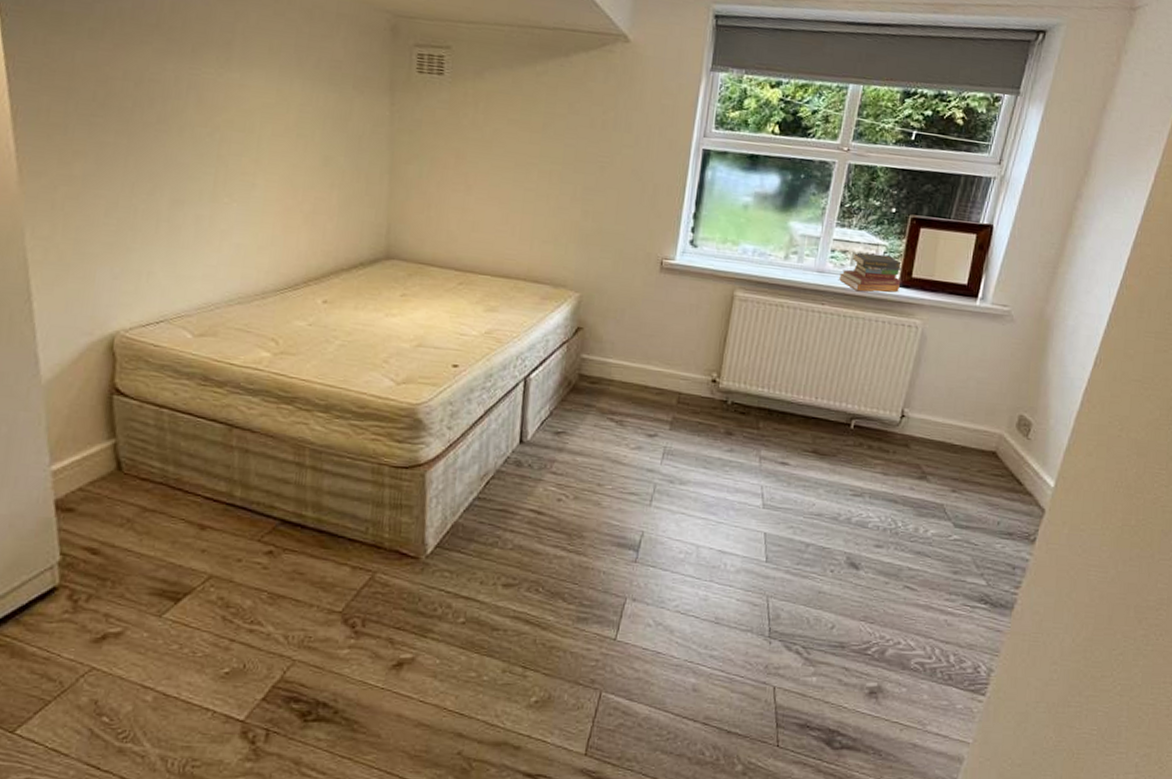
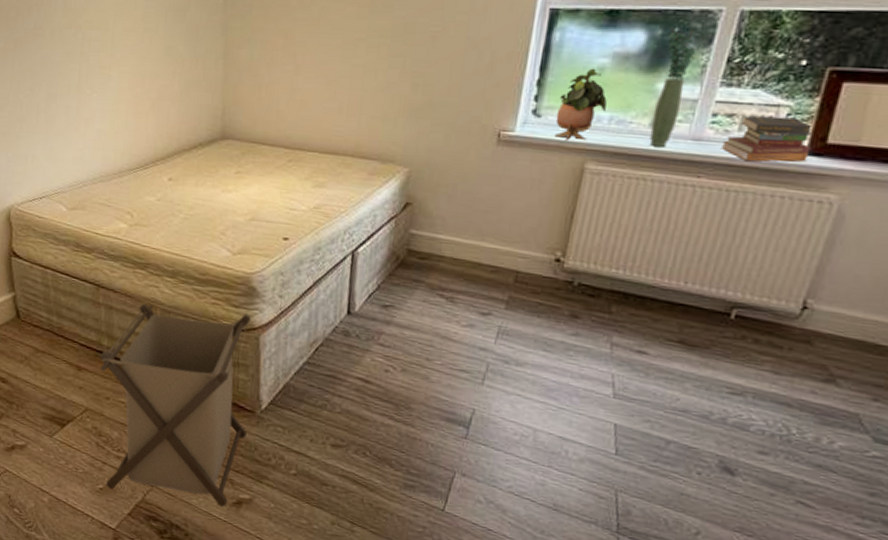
laundry basket: none [230,443,416,672] -> present [99,303,251,507]
potted plant: none [709,205,751,271] -> present [555,68,607,141]
vase: none [785,174,818,277] -> present [649,27,696,147]

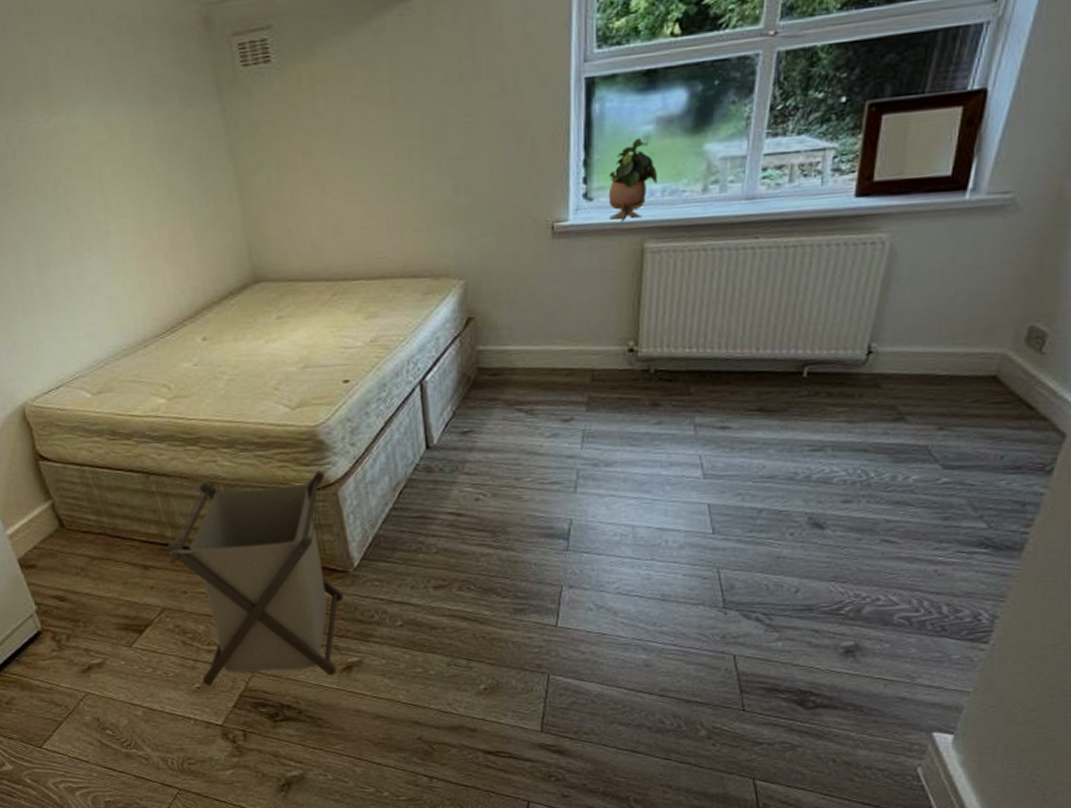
vase: present [649,27,696,147] -> none [704,80,739,213]
books: present [722,116,812,162] -> none [775,159,859,213]

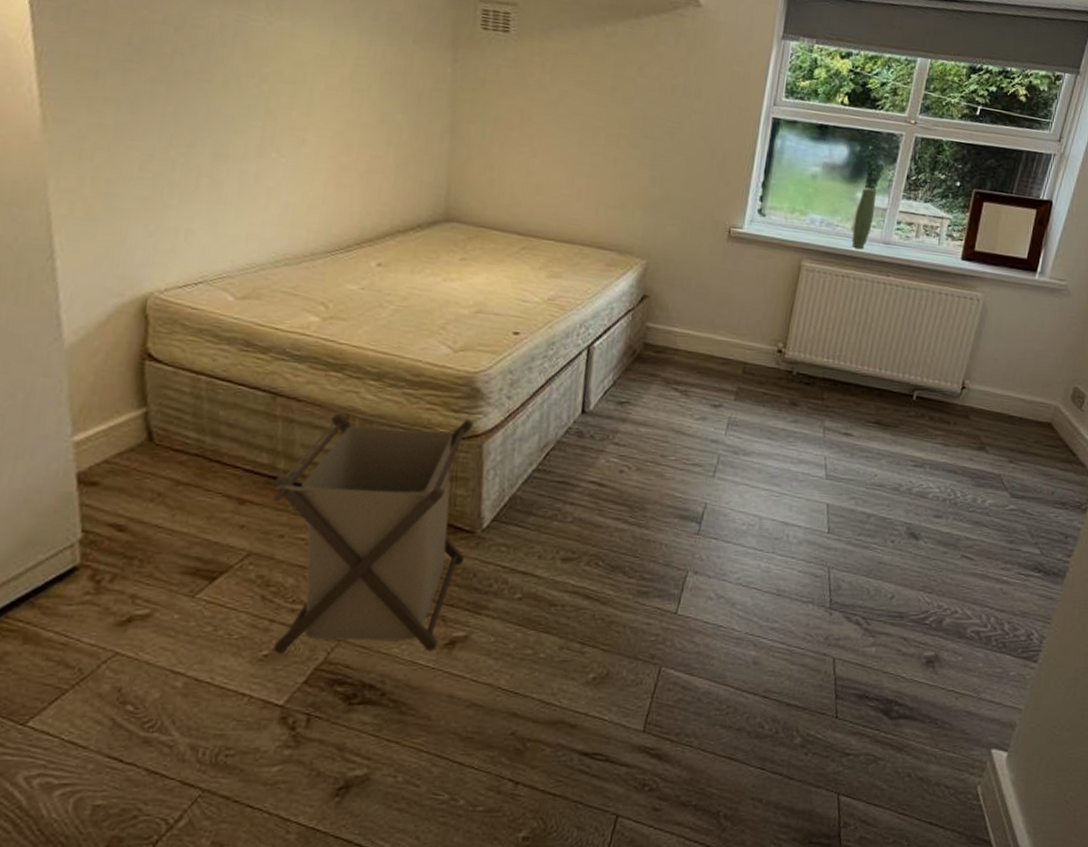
potted plant: present [608,137,657,222] -> none [777,175,819,240]
vase: none [704,80,739,213] -> present [851,145,885,249]

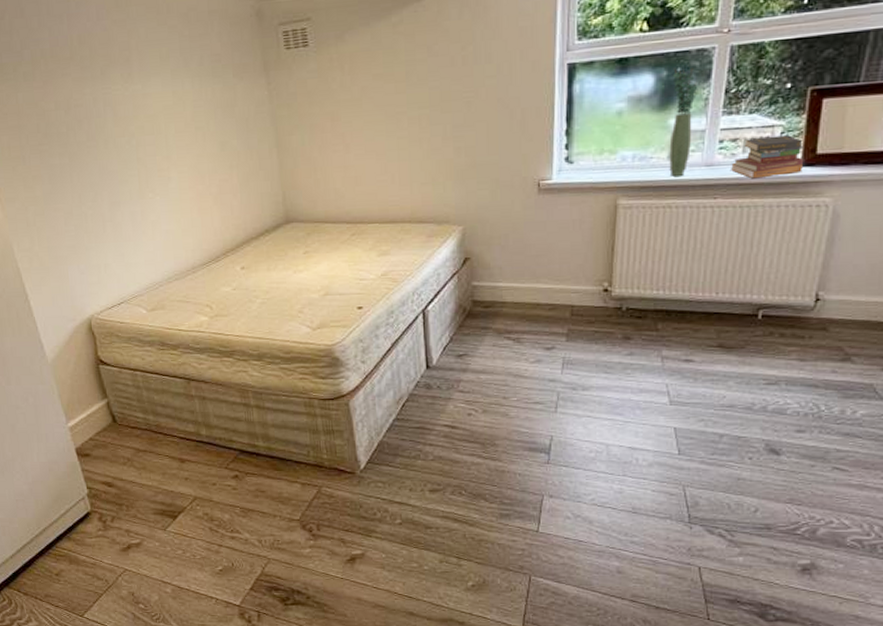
laundry basket: present [272,413,473,653] -> none [200,383,350,568]
books: none [904,225,964,265] -> present [731,135,804,179]

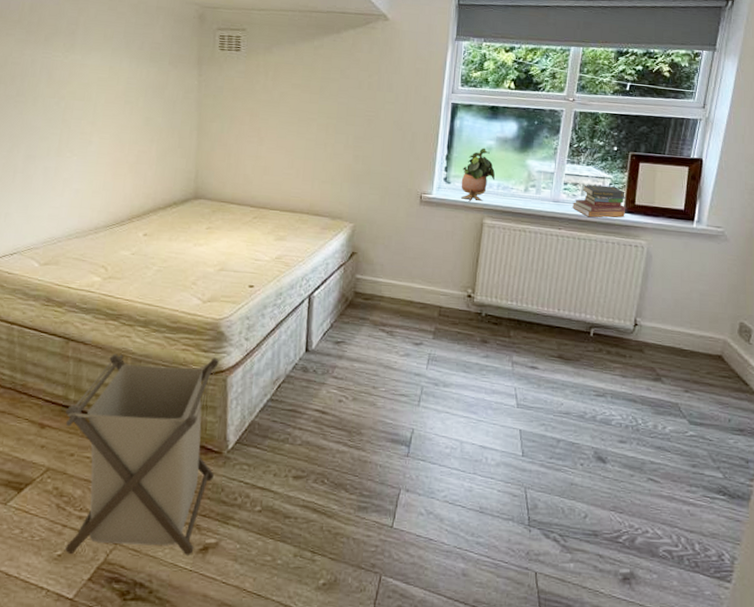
laundry basket: none [200,383,350,568] -> present [65,354,219,555]
potted plant: none [586,113,628,182] -> present [461,147,495,202]
vase: present [669,68,698,176] -> none [525,121,550,207]

